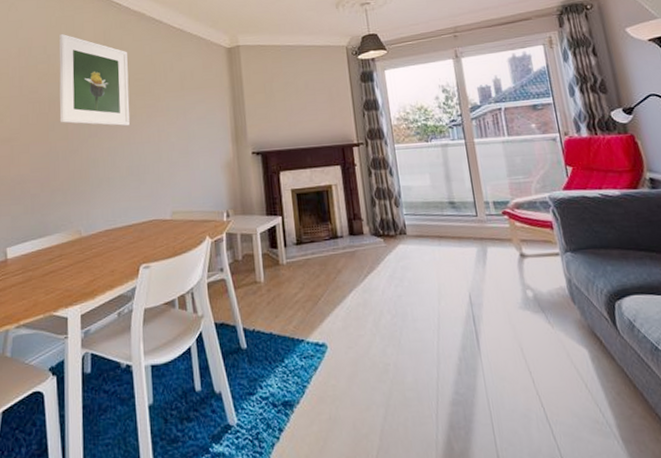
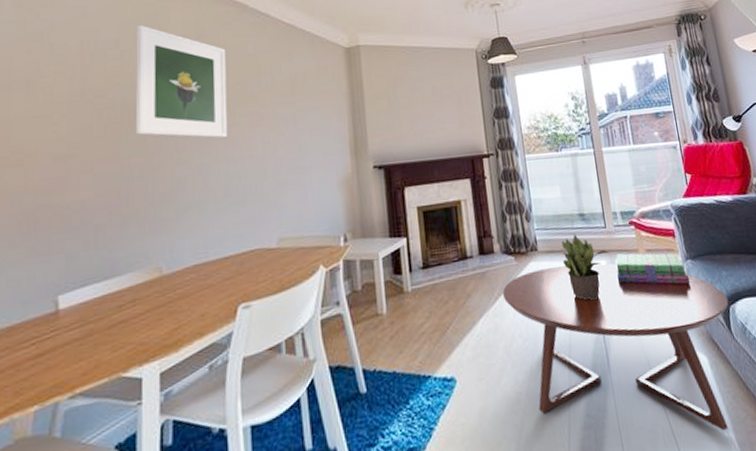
coffee table: none [371,250,614,426] -> present [502,263,728,431]
potted plant: none [430,221,480,284] -> present [561,234,609,300]
stack of books: none [487,242,570,277] -> present [615,253,691,285]

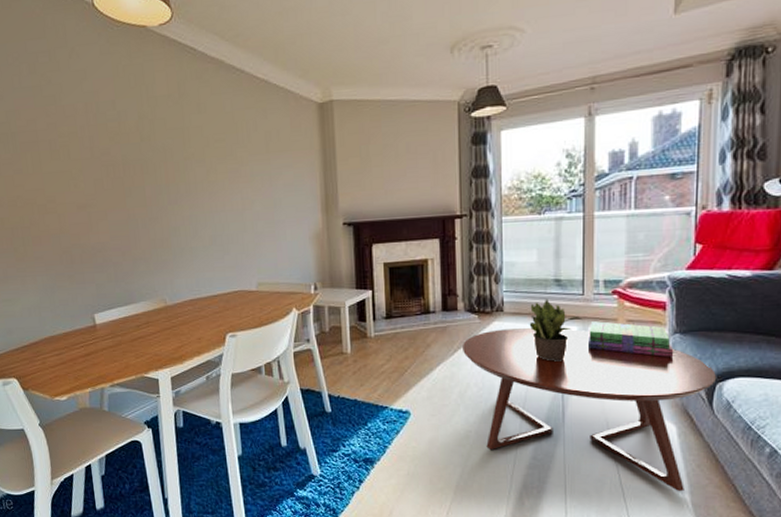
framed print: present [135,24,228,138] -> none [128,85,211,193]

